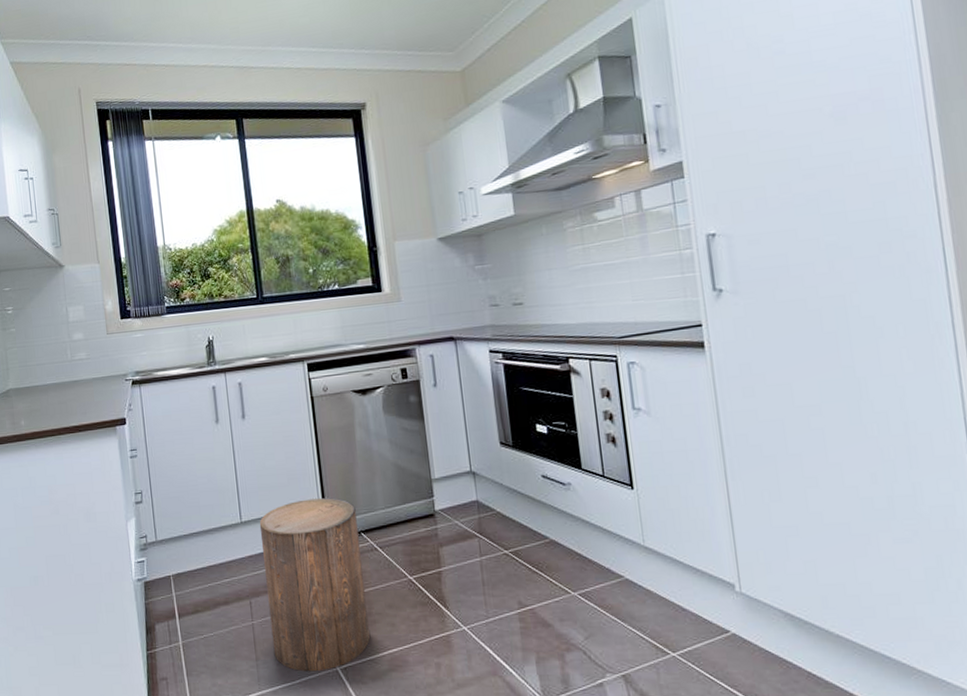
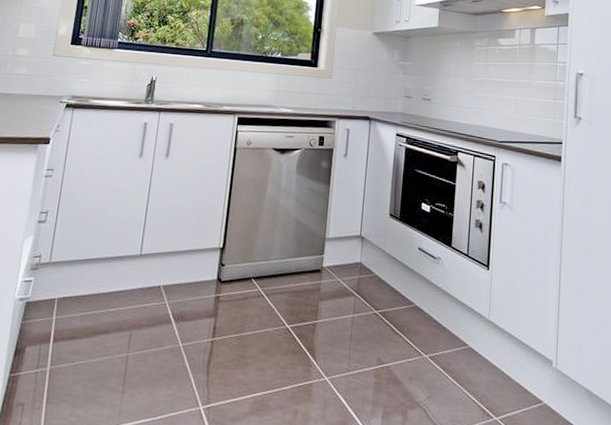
stool: present [259,498,371,672] -> none [141,240,252,410]

